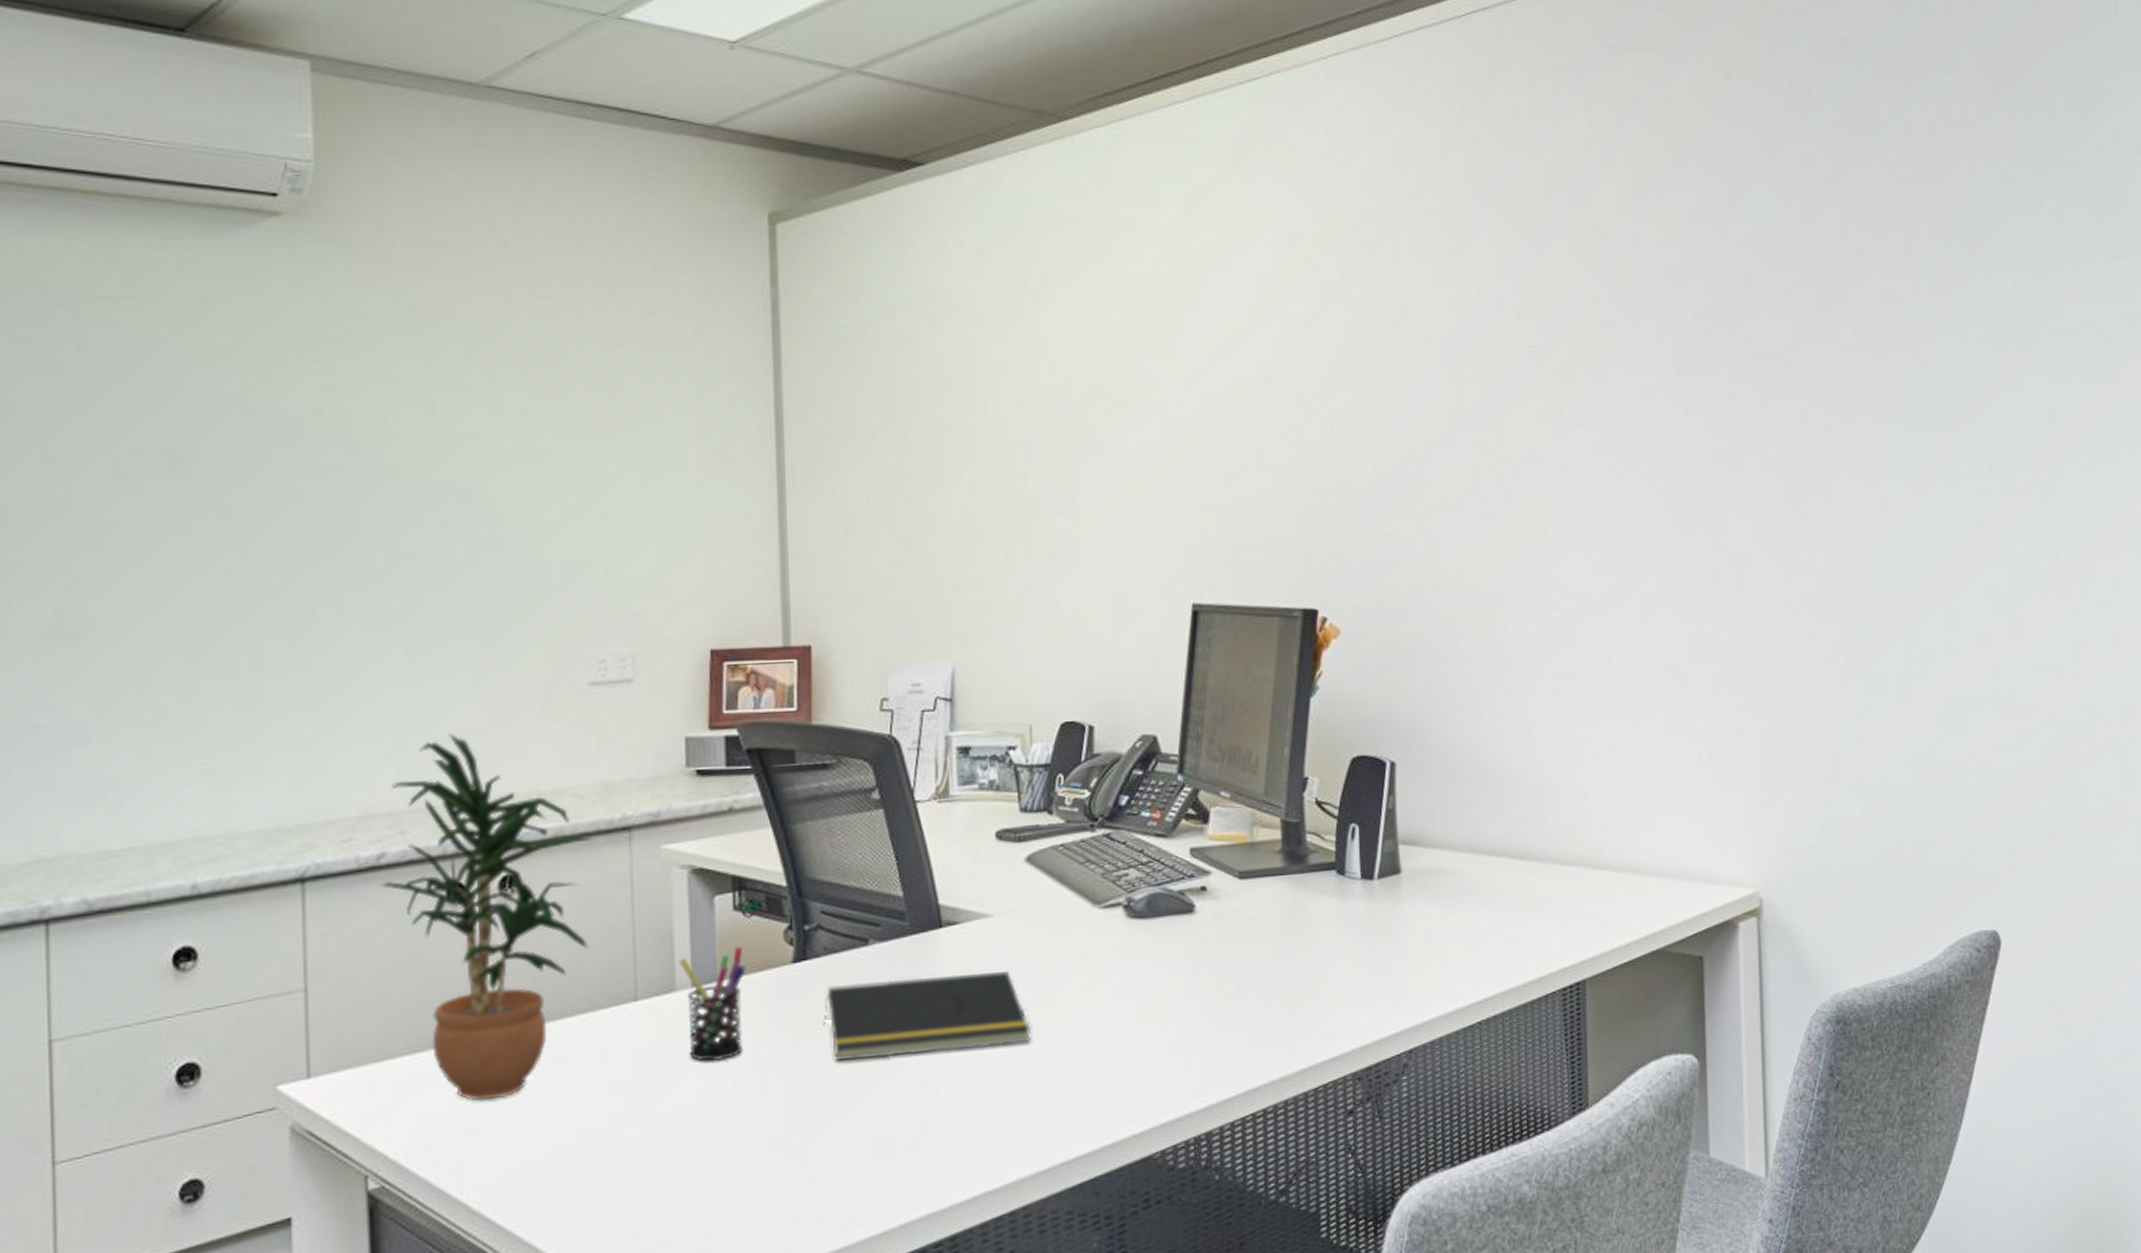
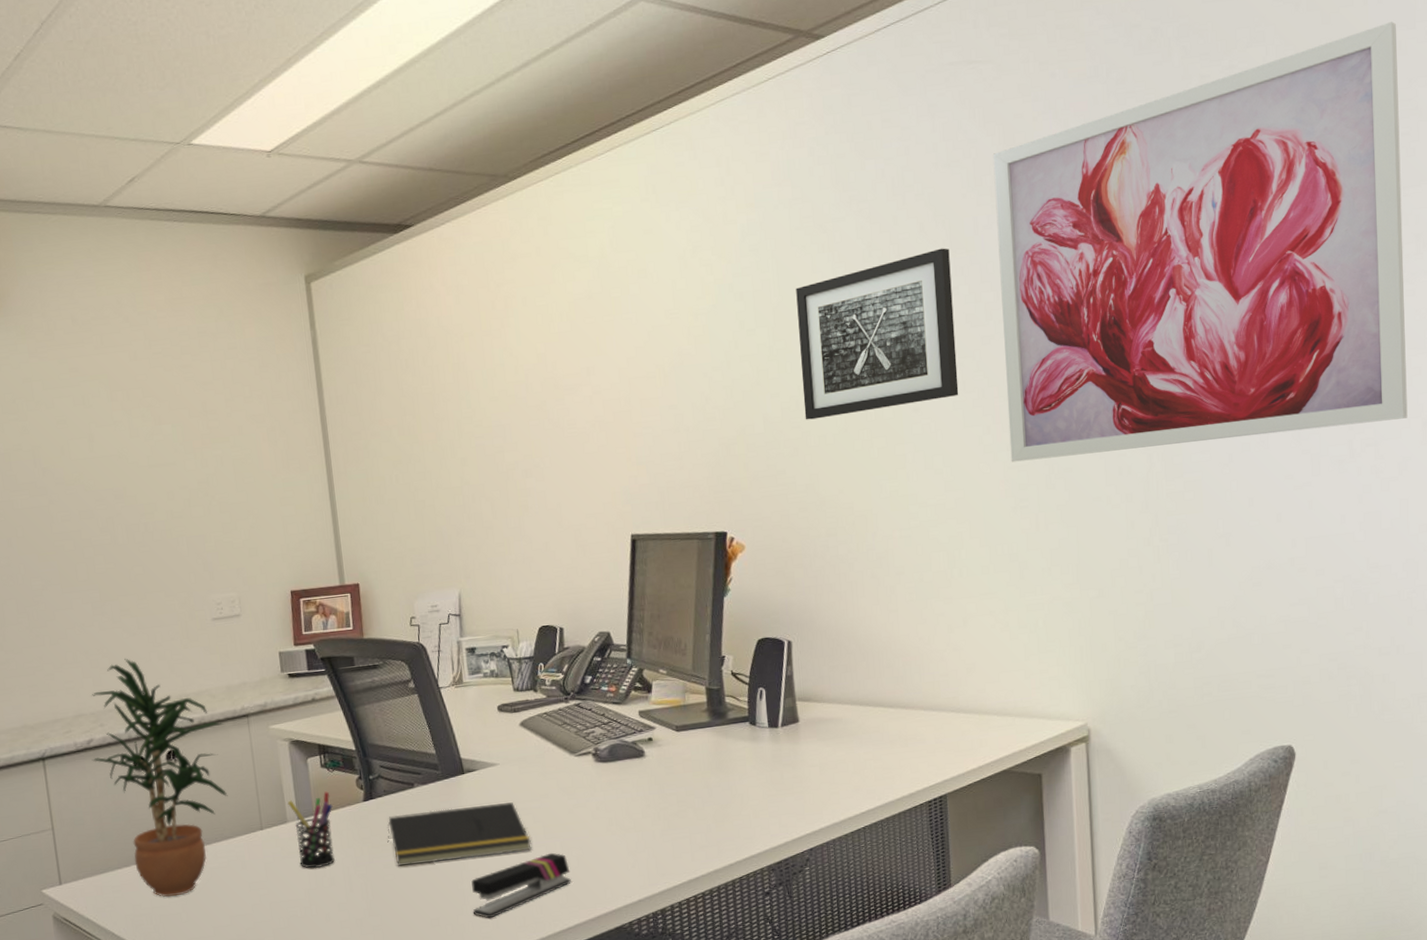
stapler: none [940,1046,1084,1142] -> present [471,852,571,919]
wall art: none [1417,270,1612,471] -> present [796,248,959,420]
wall art: none [1658,67,2120,547] -> present [992,22,1408,462]

